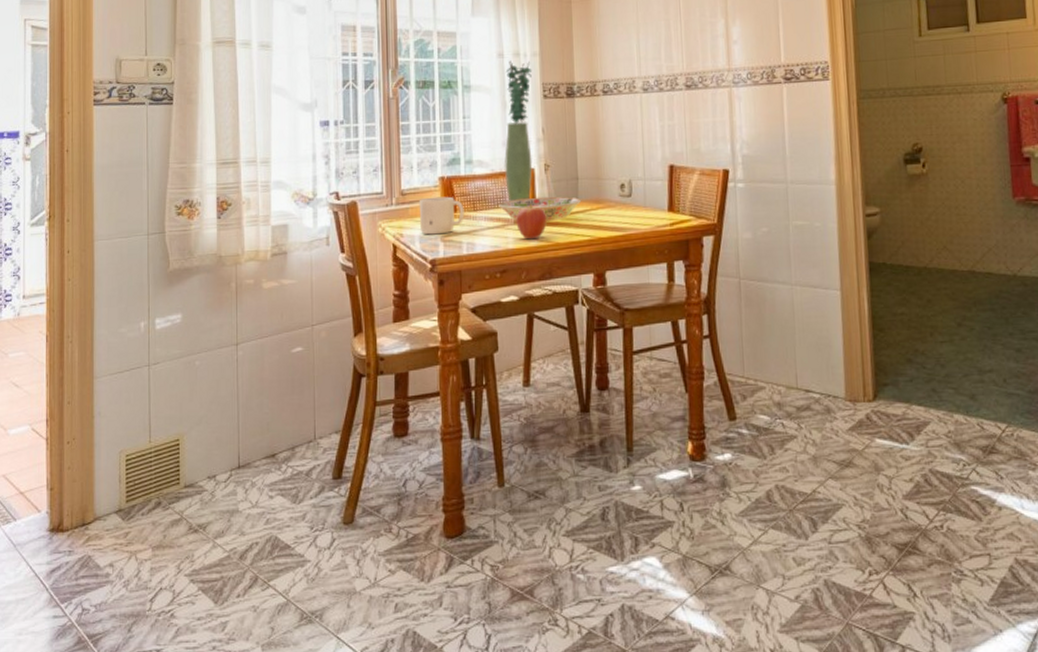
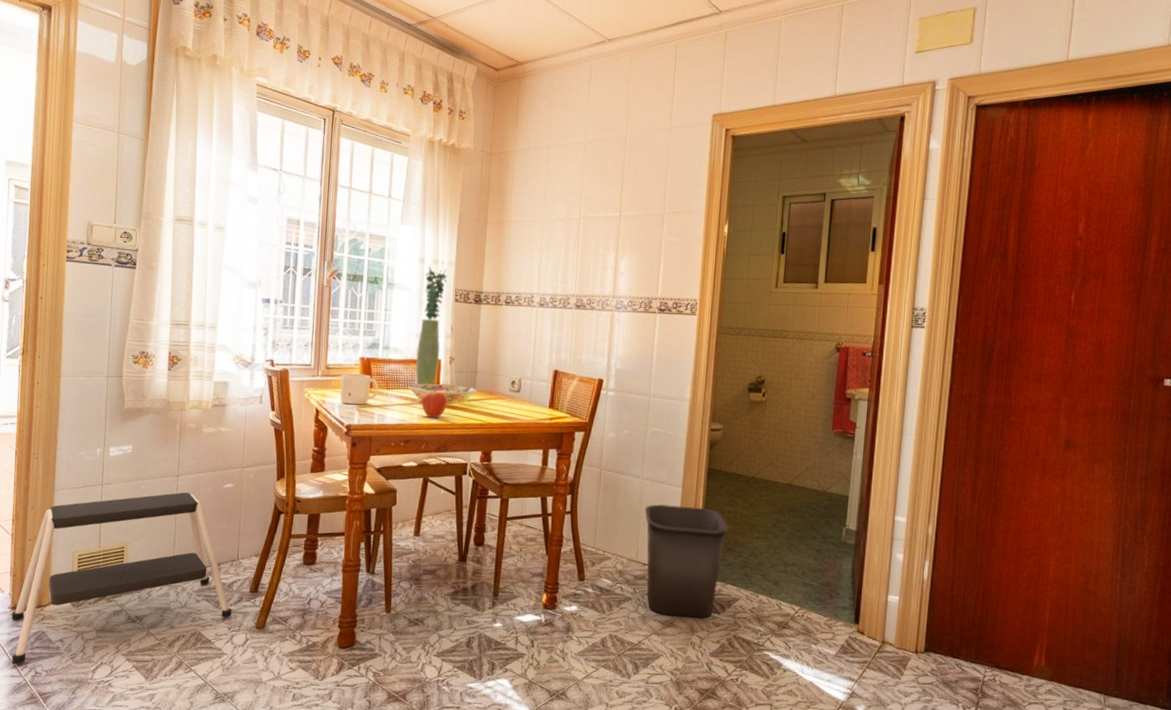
step stool: none [51,363,313,601] -> present [11,492,232,665]
waste bin: none [799,312,905,453] -> present [645,504,729,619]

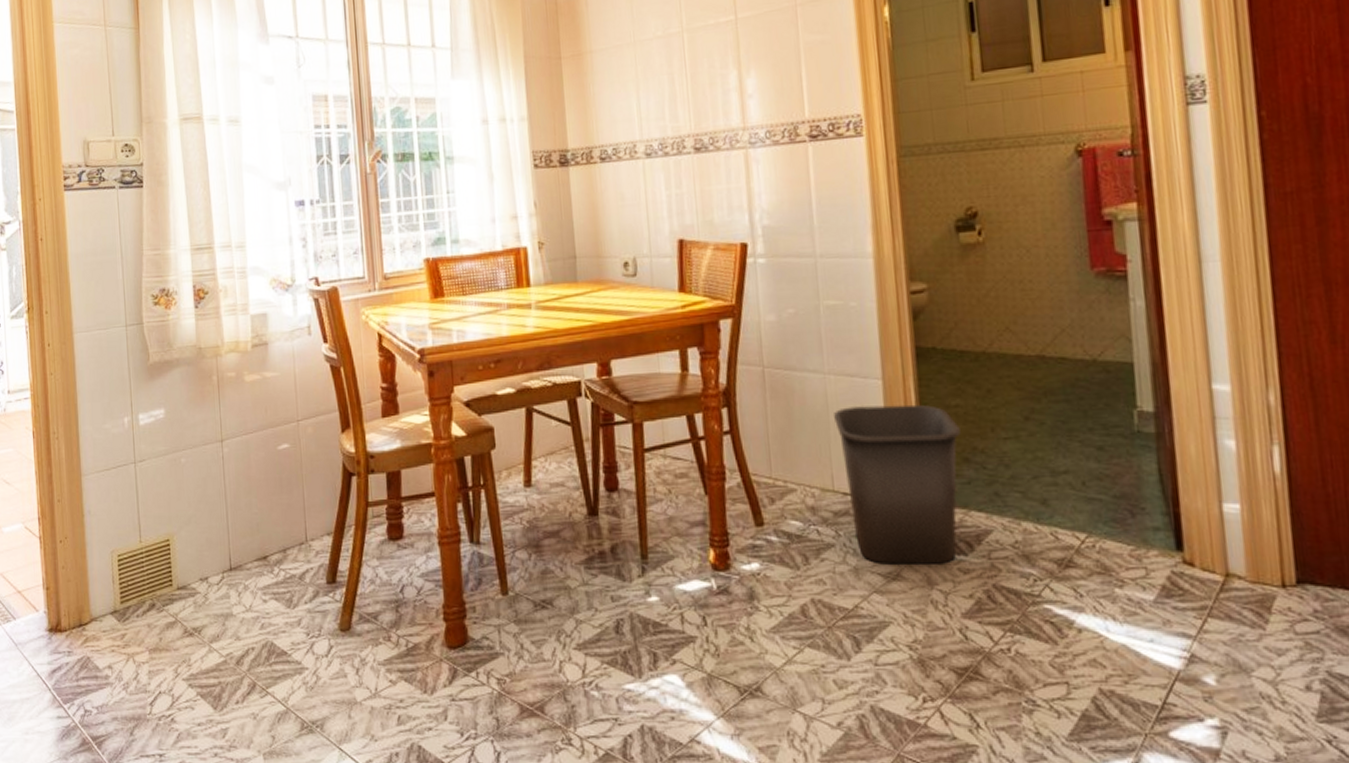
step stool: present [11,492,232,665] -> none [50,460,308,702]
mug: present [340,373,379,405] -> none [403,279,453,323]
bowl: present [408,383,478,406] -> none [489,277,581,307]
vase: present [415,266,447,385] -> none [491,126,525,284]
fruit: present [421,389,448,418] -> none [509,286,544,326]

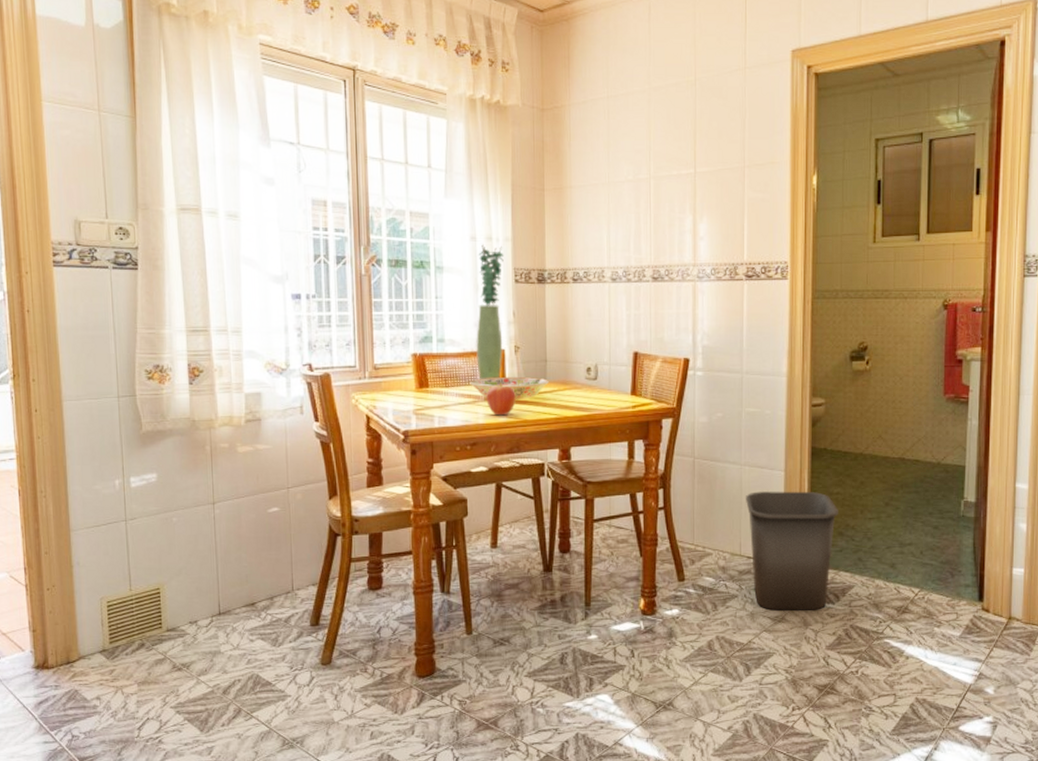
bowl: none [489,277,581,307] -> present [469,376,550,400]
vase: none [491,126,525,284] -> present [476,244,504,379]
fruit: none [509,286,544,326] -> present [486,383,517,416]

